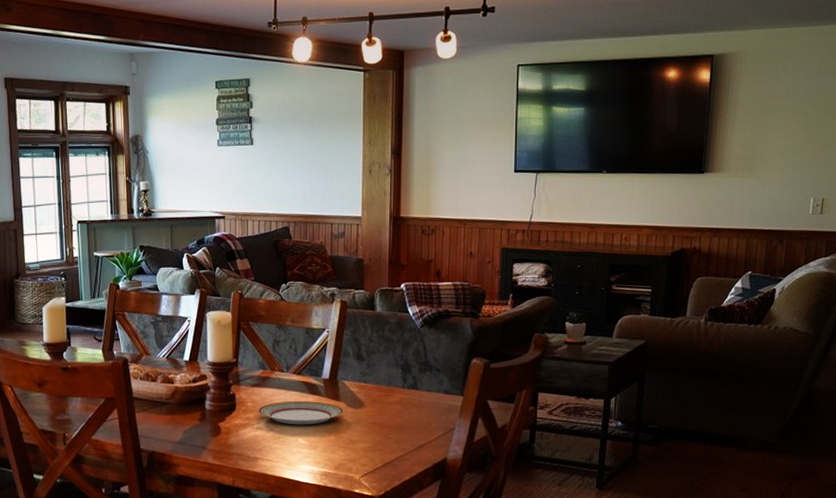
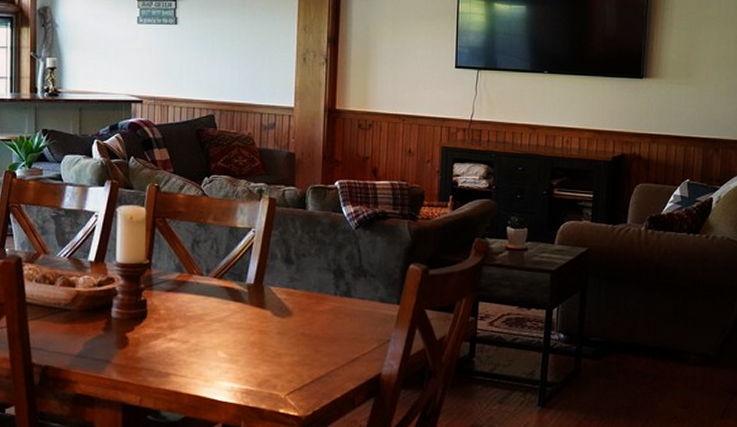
plate: present [258,400,344,425] -> none [172,308,270,336]

